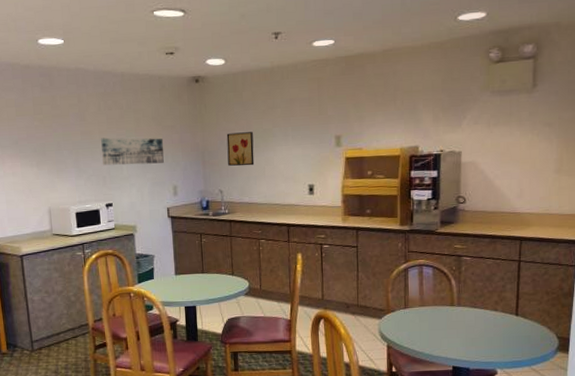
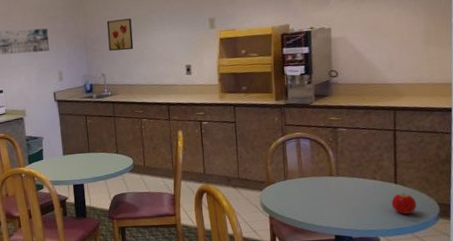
fruit: none [511,325,537,347] -> present [391,193,417,214]

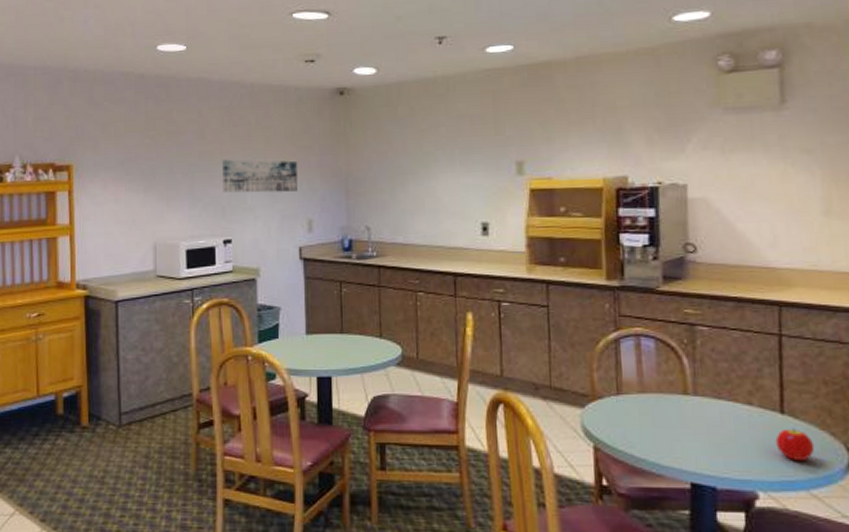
wall art: present [106,18,134,51] -> none [376,155,411,197]

